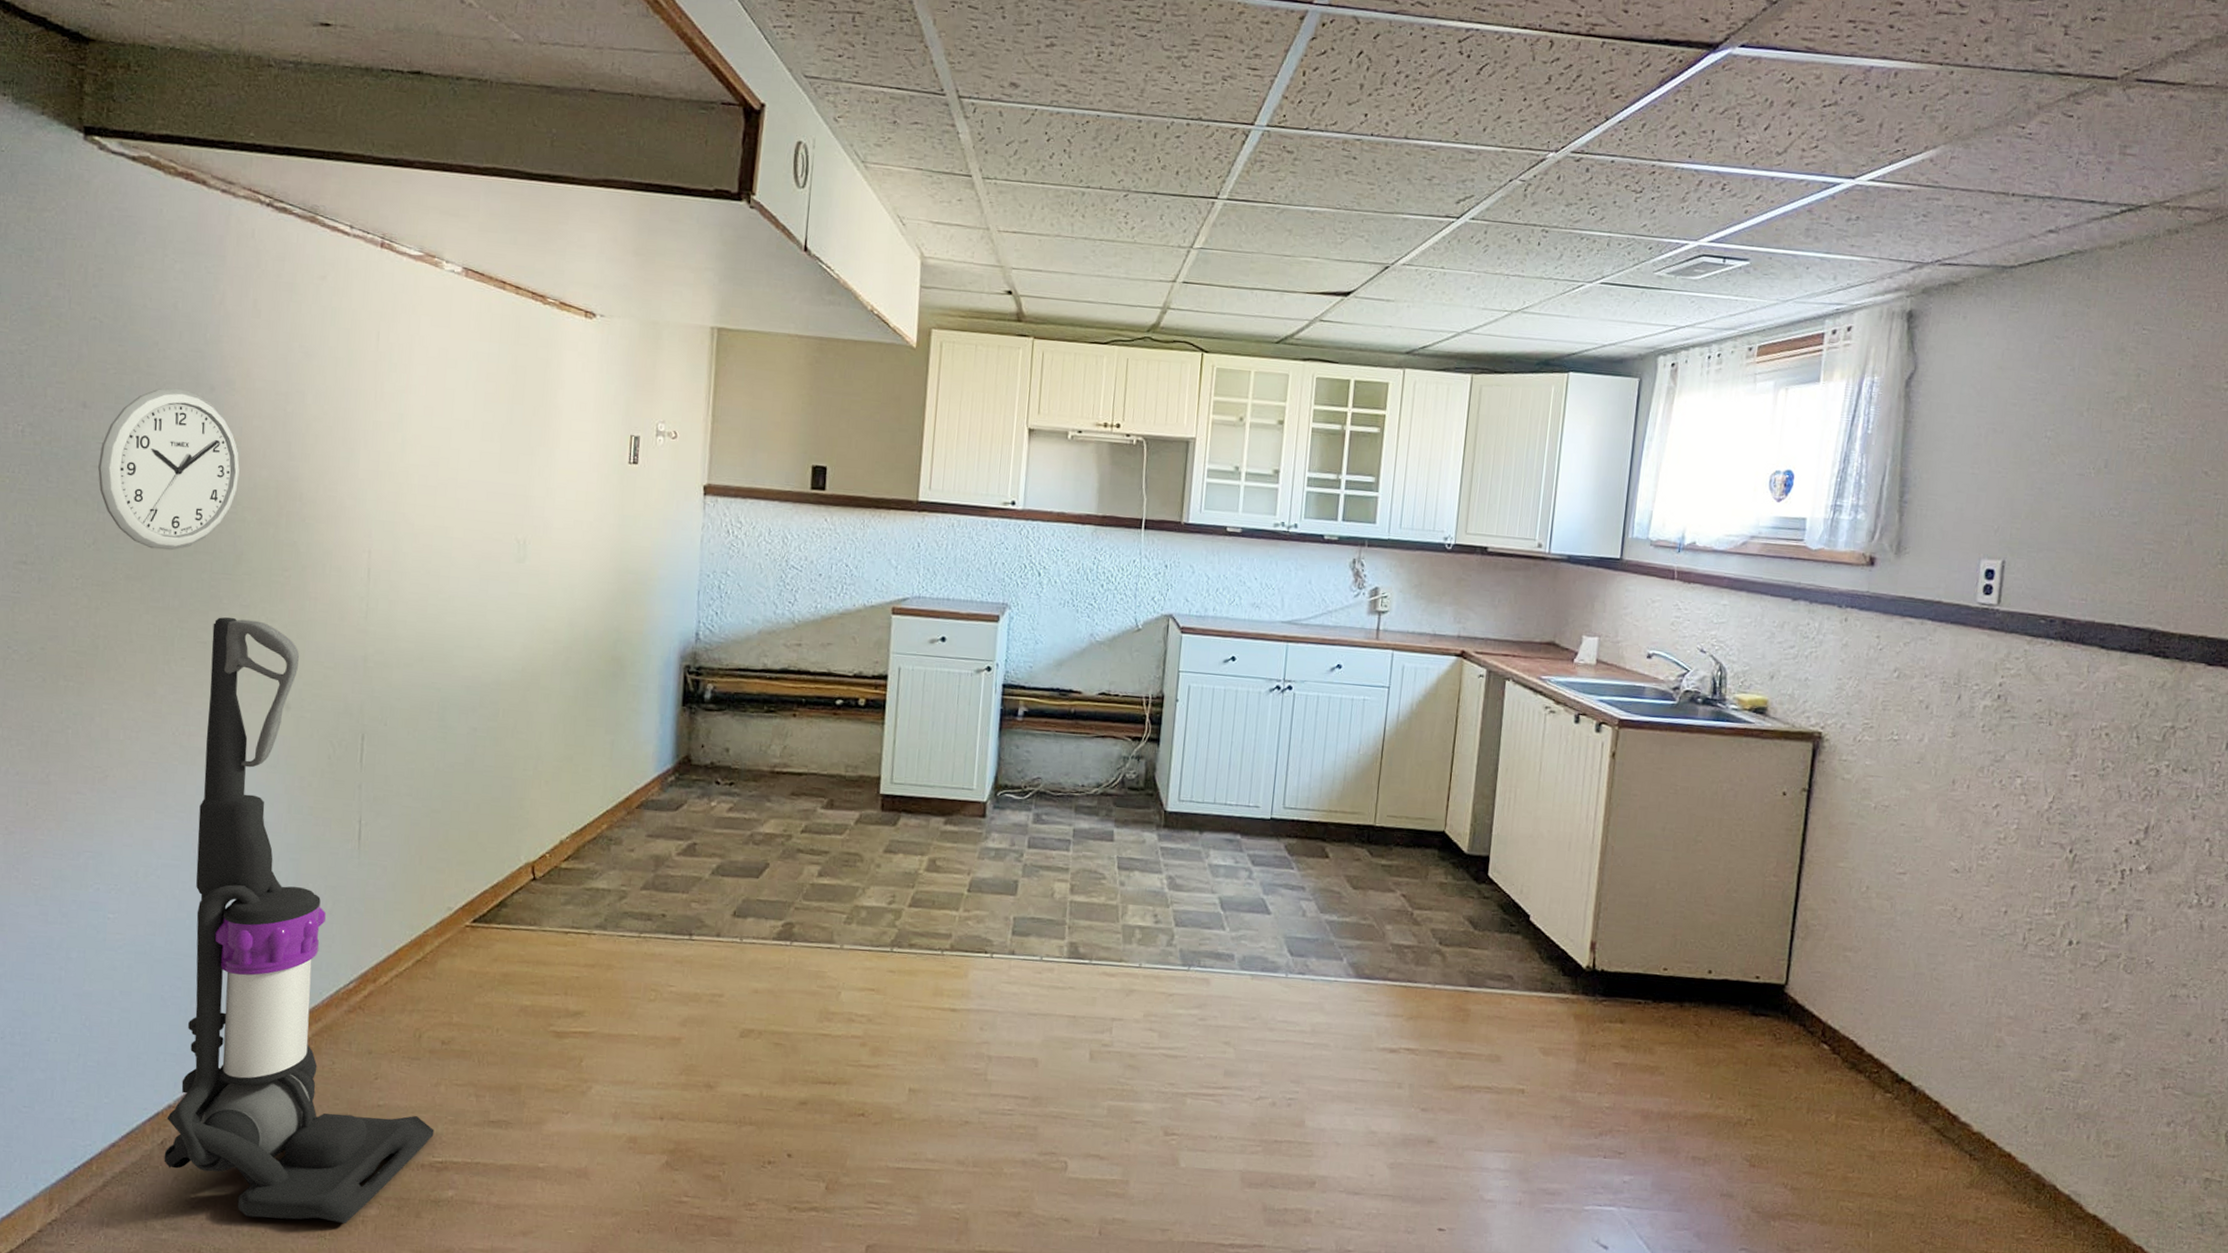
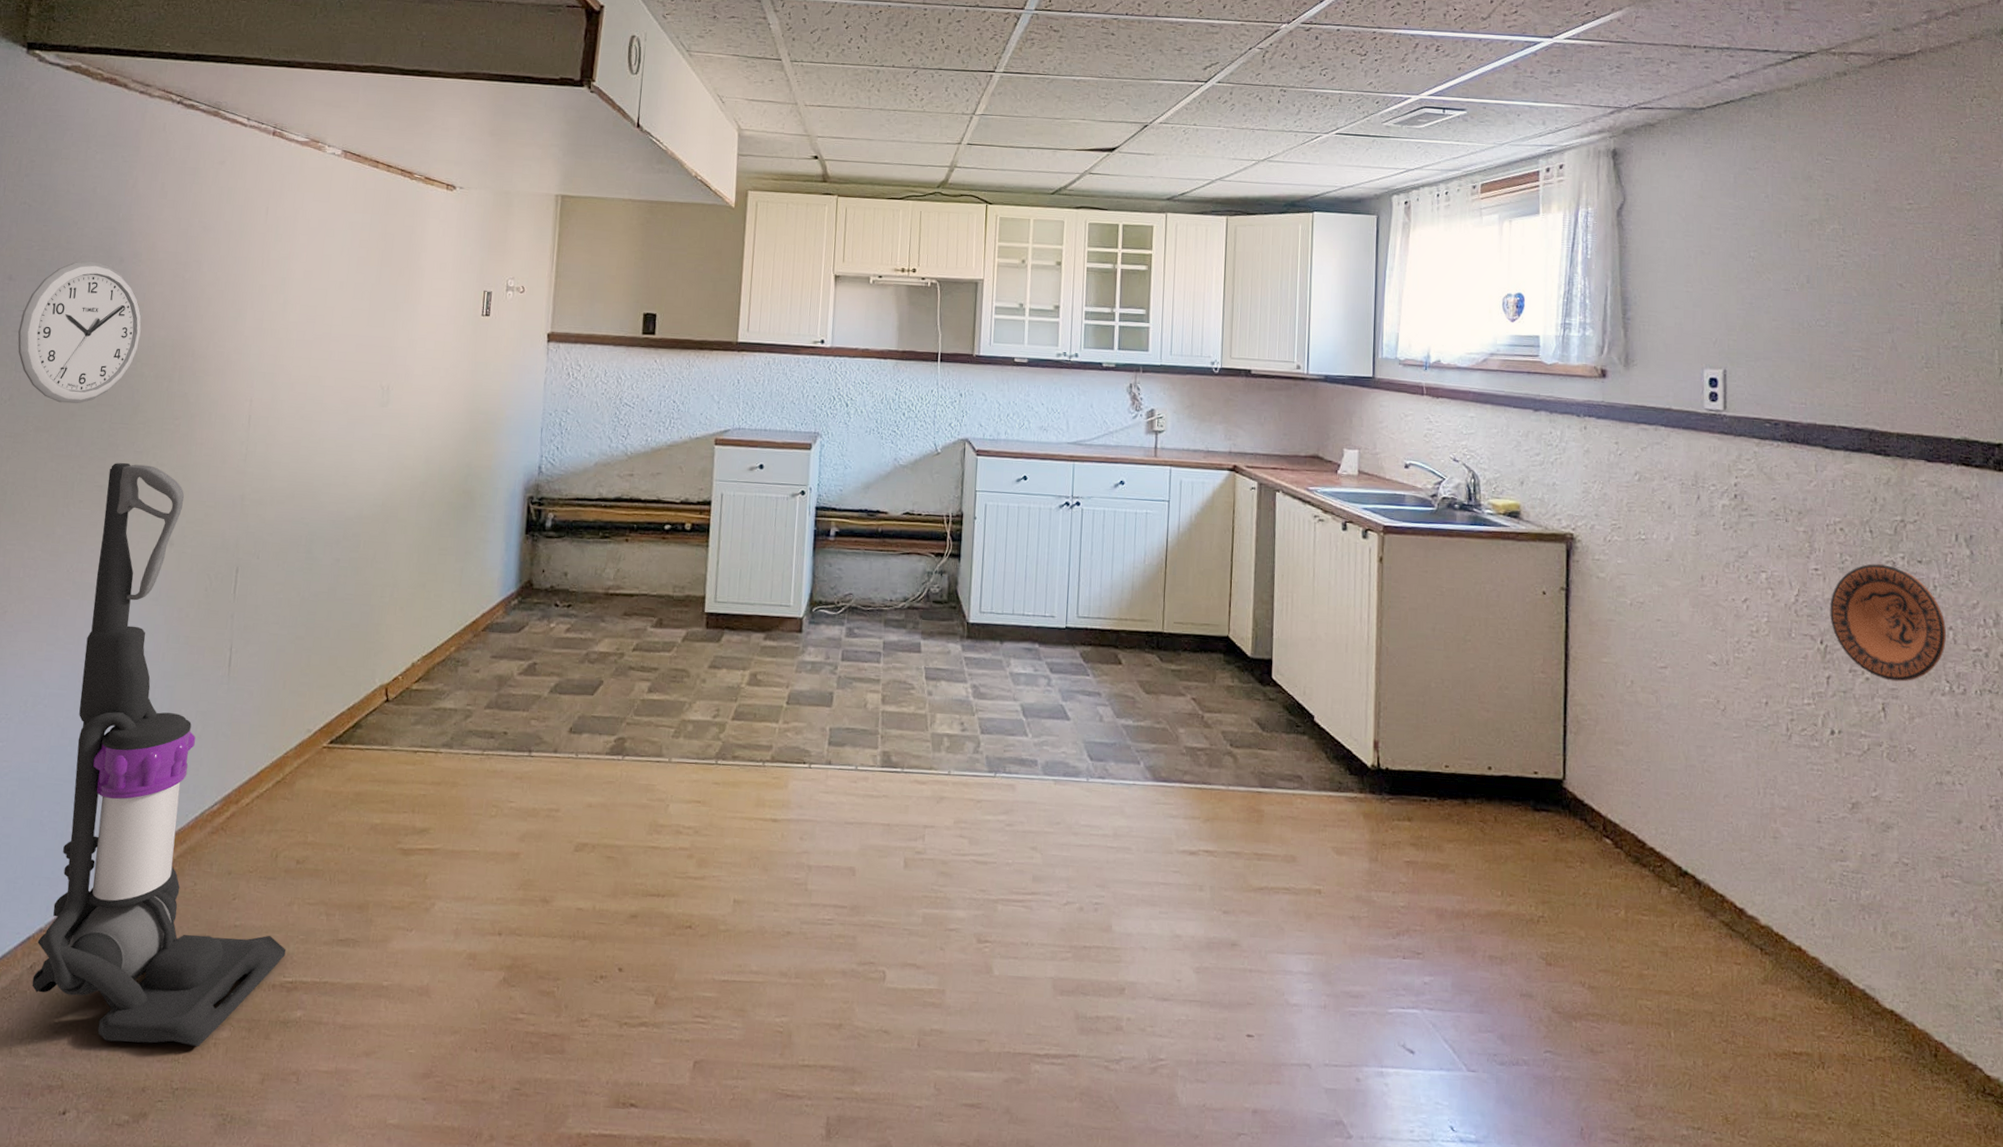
decorative plate: none [2083,771,2203,894] -> present [1830,563,1946,682]

